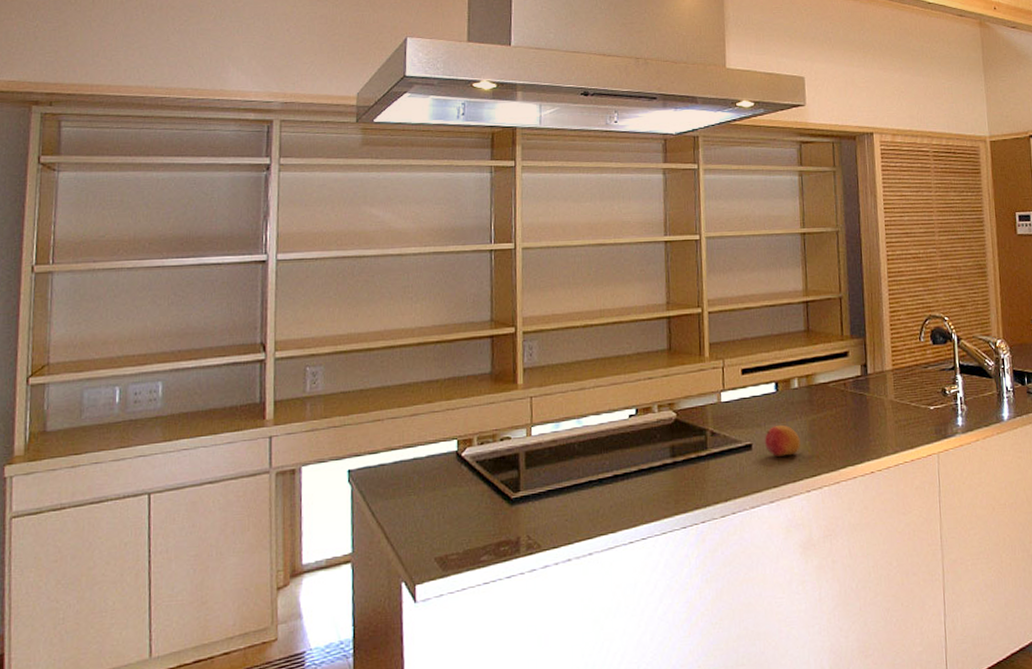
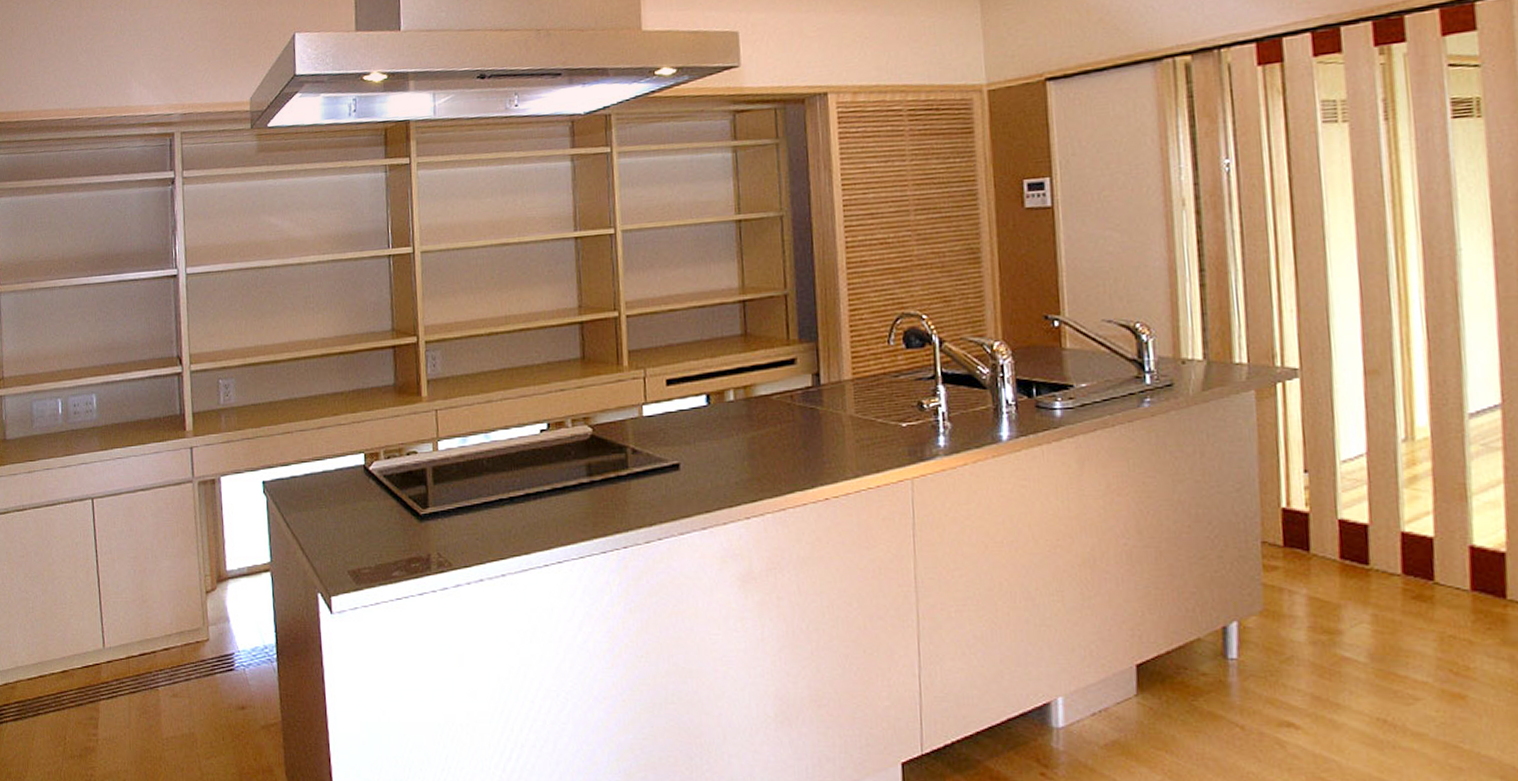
fruit: present [765,424,800,457] -> none [695,442,738,478]

